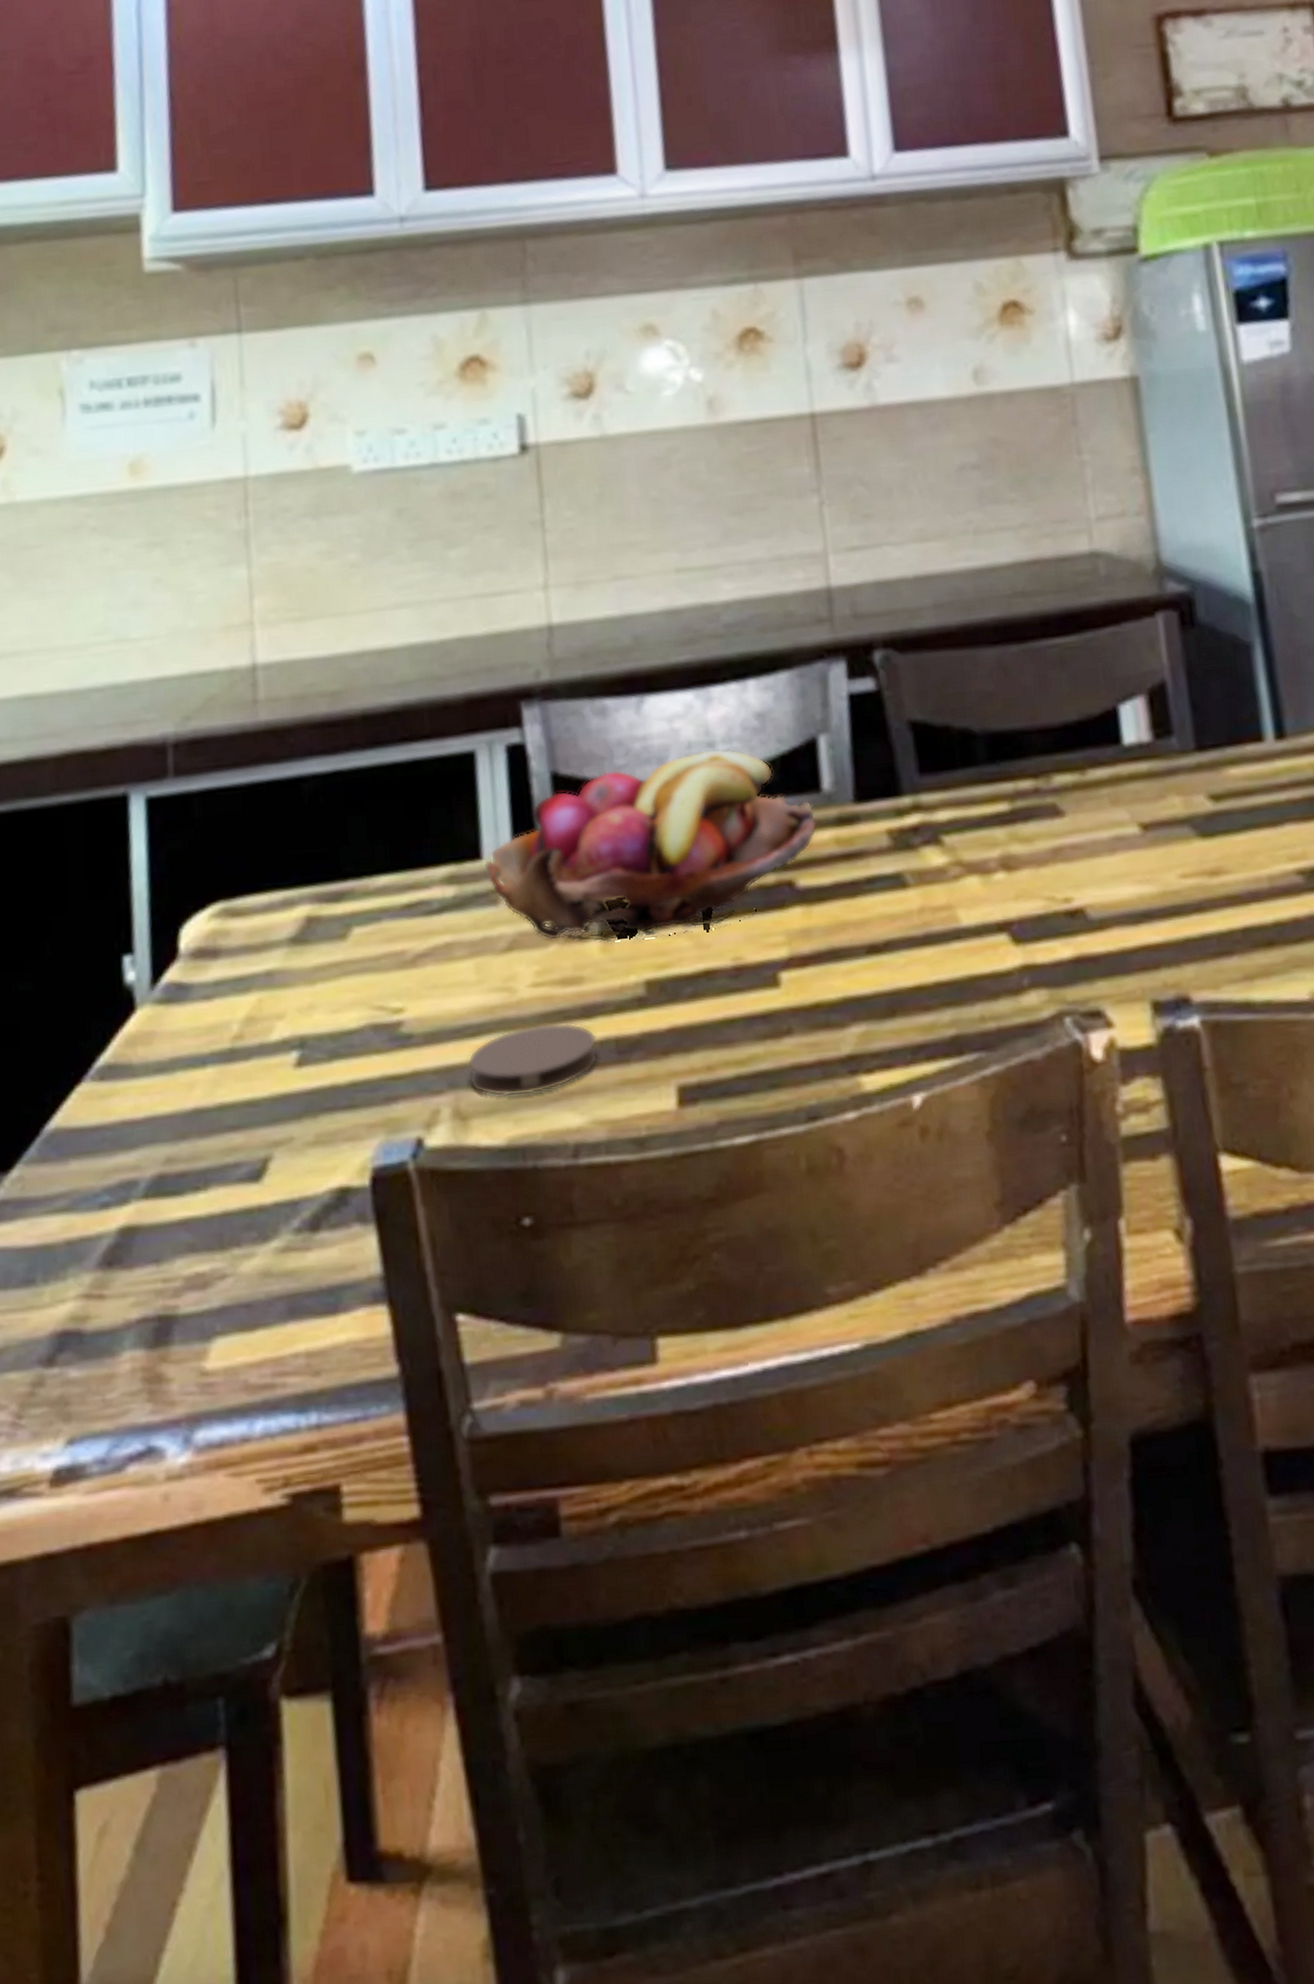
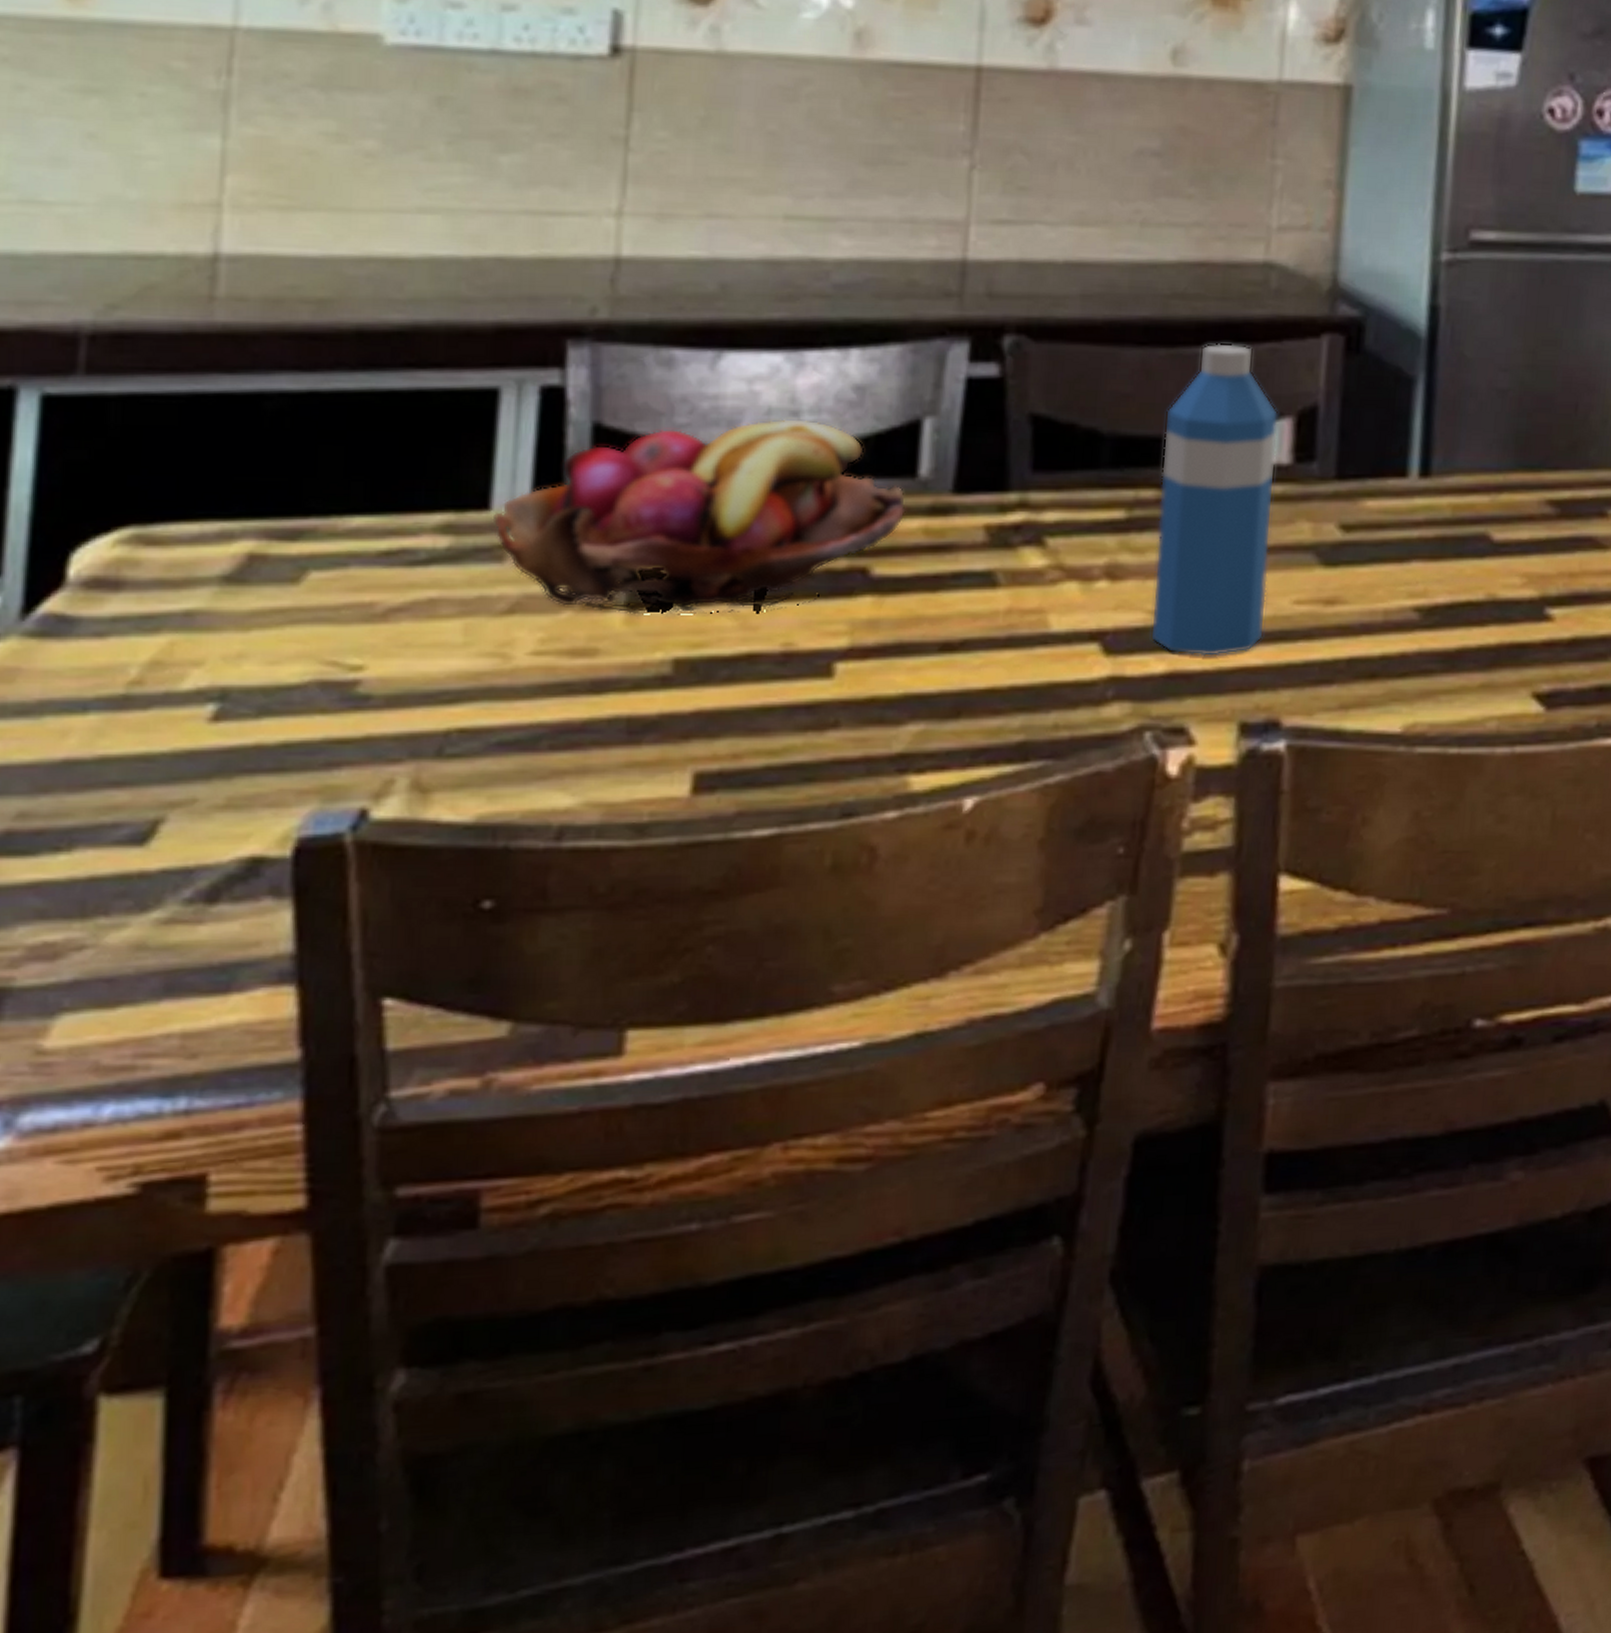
coaster: present [468,1022,599,1097] -> none [436,695,605,772]
water bottle: none [1027,632,1158,938] -> present [1150,342,1279,657]

